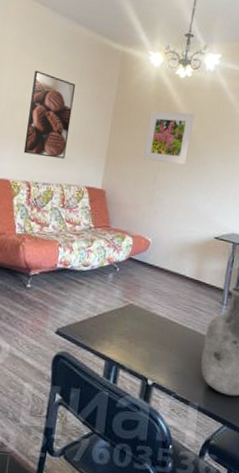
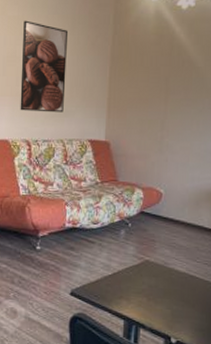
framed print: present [144,110,195,166] -> none [148,48,202,107]

